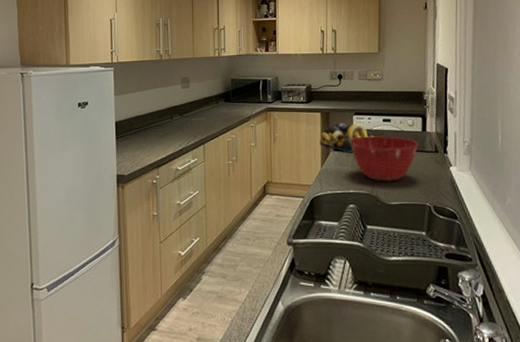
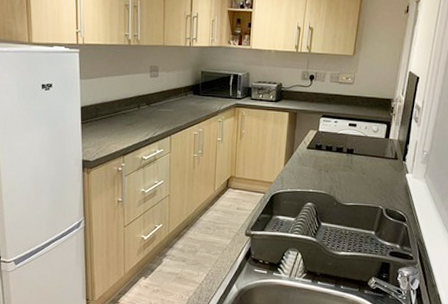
fruit bowl: present [320,122,374,153] -> none [285,124,338,155]
mixing bowl: present [349,136,419,182] -> none [314,139,380,184]

